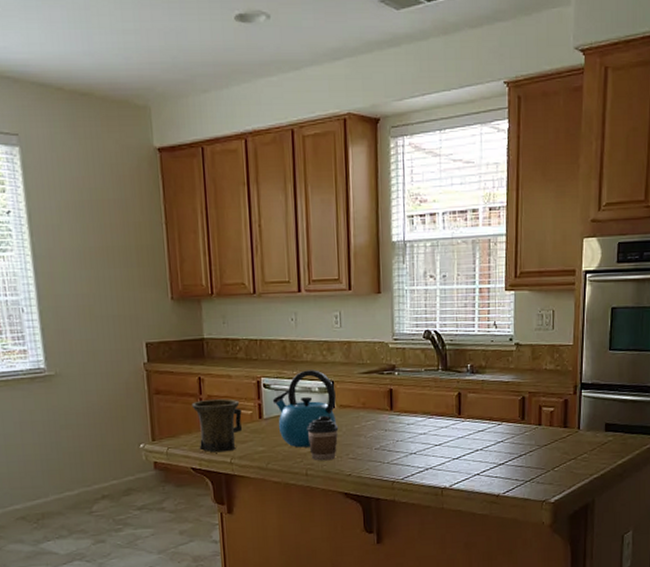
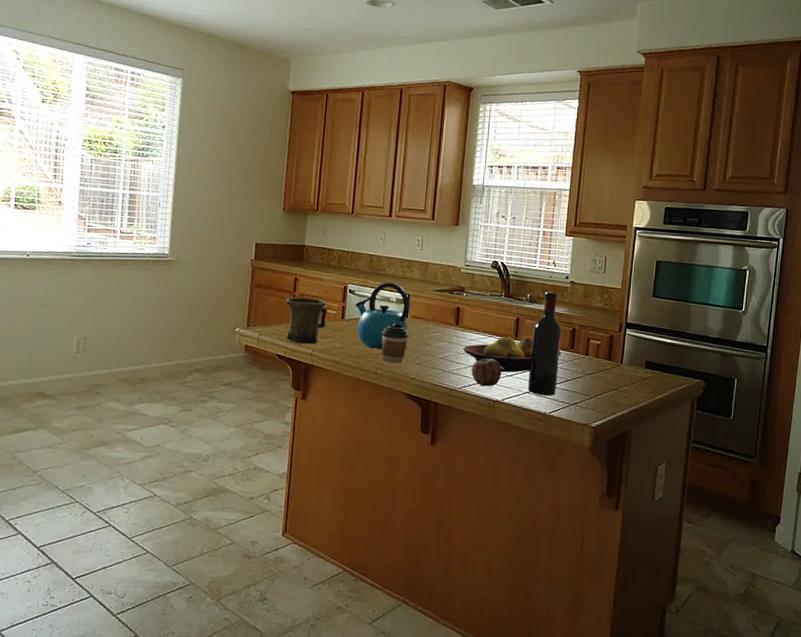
fruit bowl: none [401,412,511,456] -> present [463,336,562,373]
apple: none [413,442,447,474] -> present [471,358,502,387]
wine bottle: none [477,358,510,476] -> present [528,291,562,396]

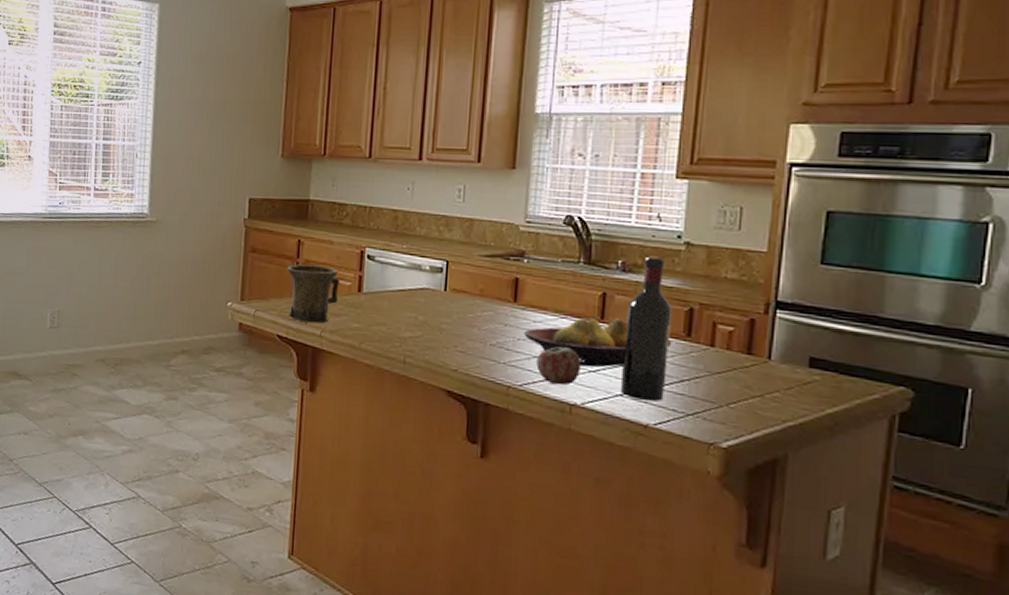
kettle: present [355,282,410,349] -> none [375,245,449,331]
coffee cup: present [381,323,409,363] -> none [410,298,449,350]

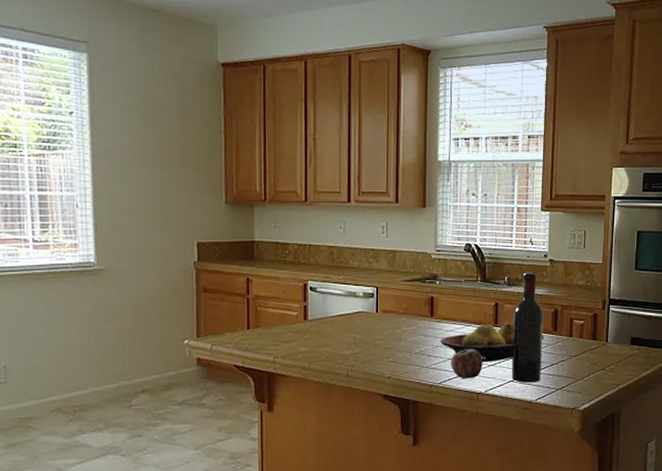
mug: present [287,264,340,323] -> none [238,300,287,351]

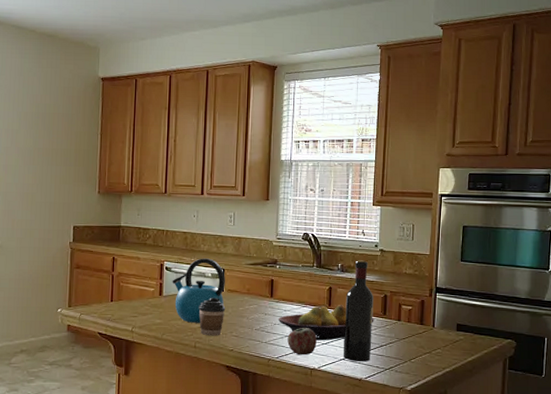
kettle: none [318,275,379,349] -> present [172,258,225,323]
coffee cup: none [350,319,381,363] -> present [198,297,226,336]

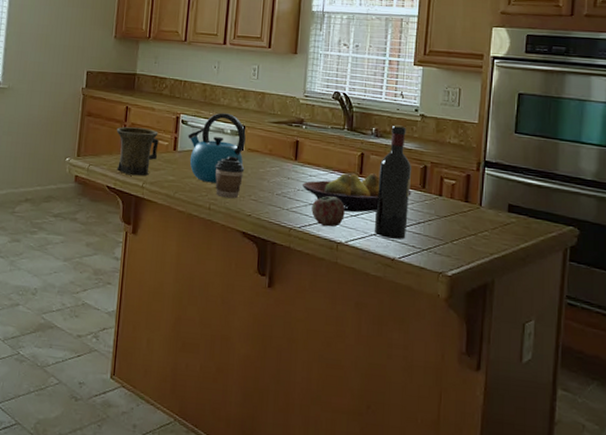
mug: none [104,276,145,322] -> present [116,126,159,176]

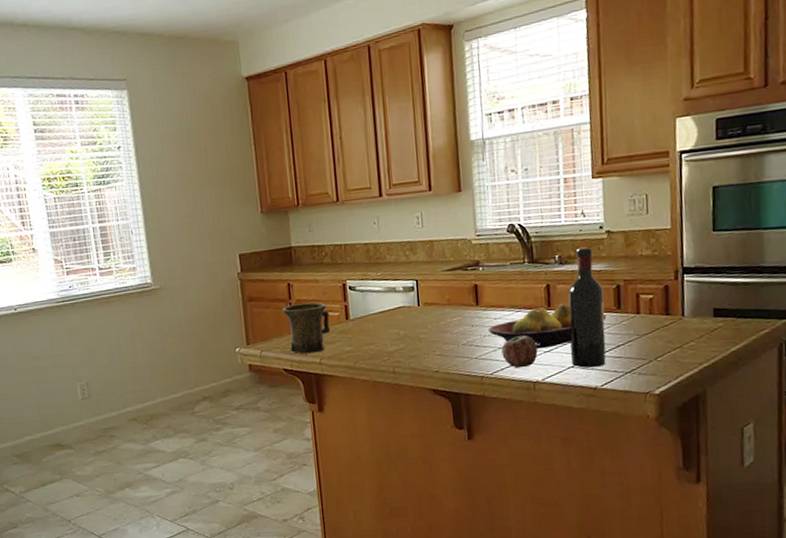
kettle: present [188,113,246,183] -> none [358,270,421,346]
coffee cup: present [215,156,245,199] -> none [392,313,425,359]

